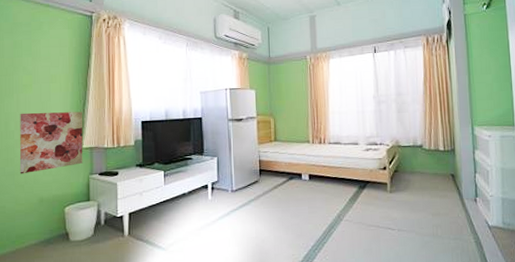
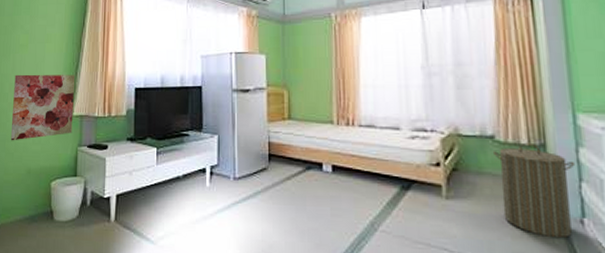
laundry hamper: none [422,148,473,213] -> present [494,142,576,239]

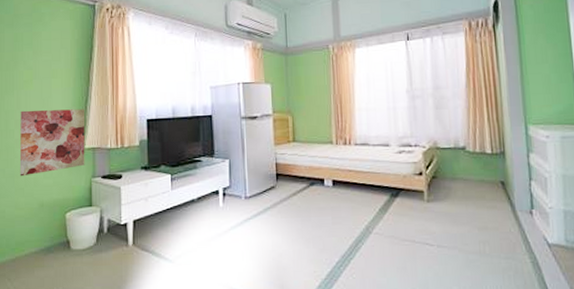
laundry hamper: present [494,142,576,239] -> none [465,151,527,228]

